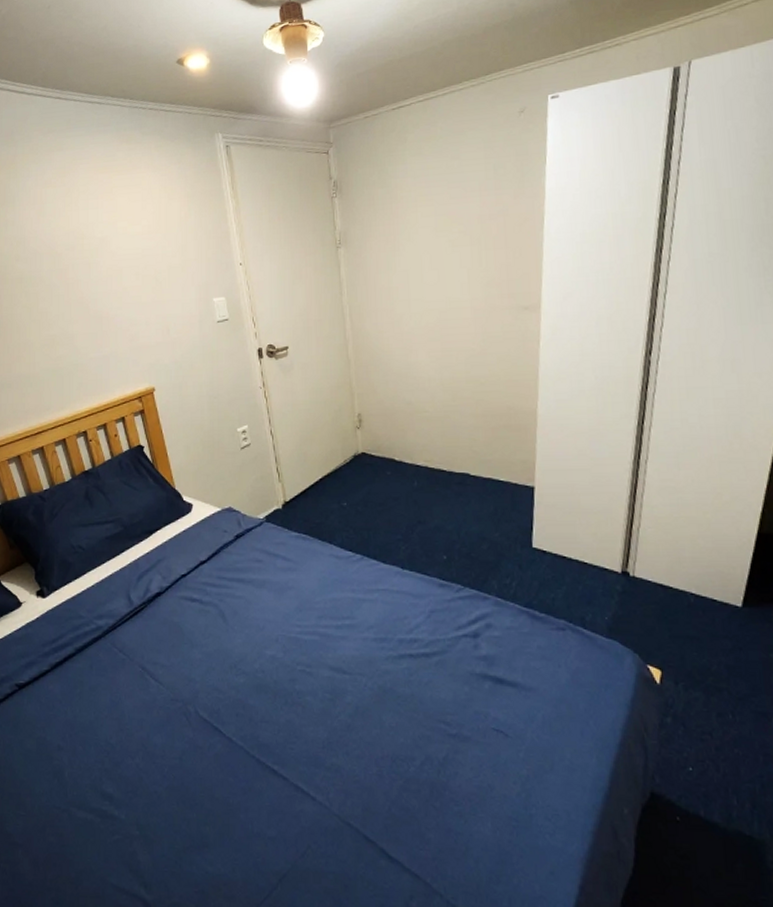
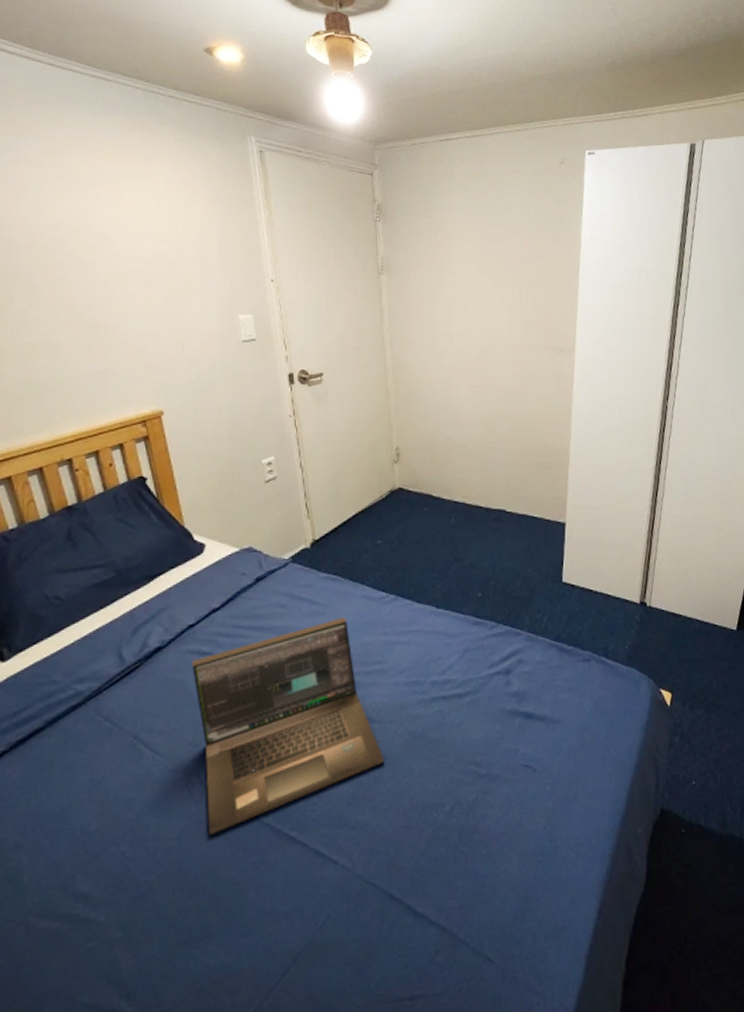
laptop: none [185,573,356,759] -> present [192,616,384,835]

